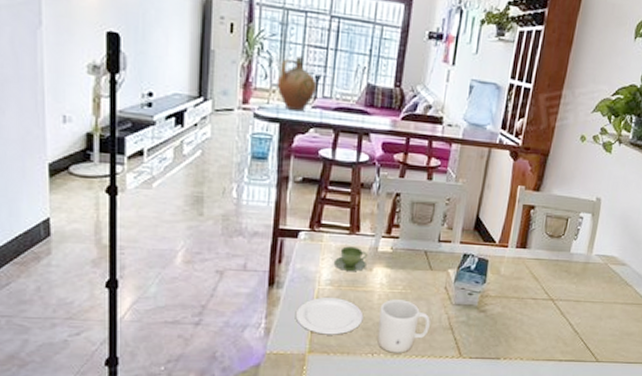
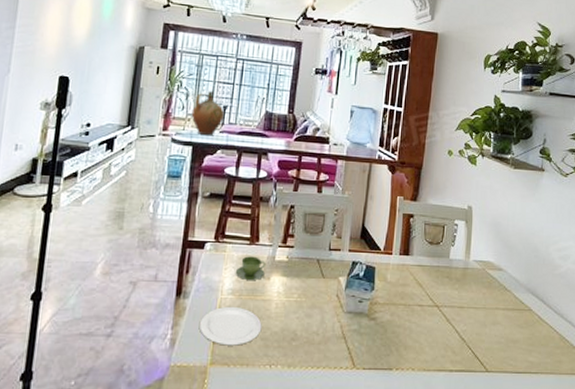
mug: present [377,298,431,353] -> none [275,307,324,364]

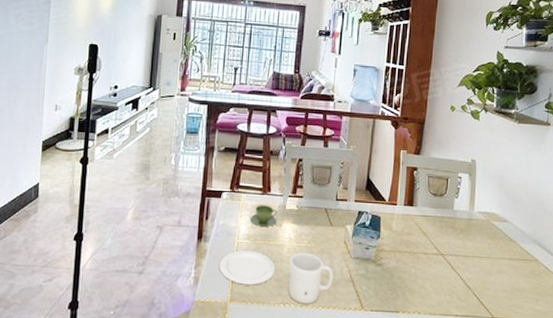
ceramic jug: present [191,91,224,135] -> none [206,54,235,95]
mug: none [275,307,324,364] -> present [288,252,333,304]

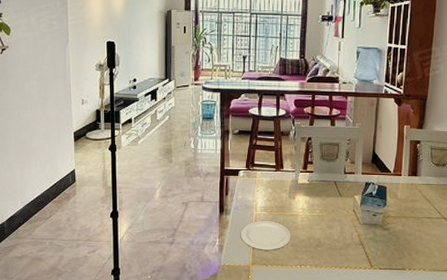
teacup: present [251,205,277,227] -> none [266,180,290,199]
mug: present [288,252,333,304] -> none [304,220,344,265]

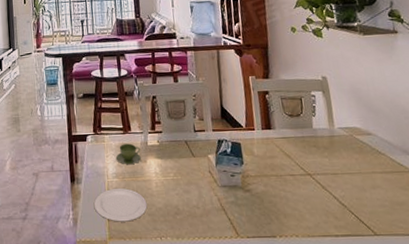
teacup: none [266,180,290,199] -> present [116,143,141,164]

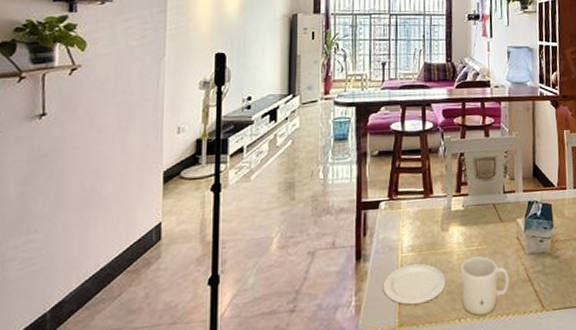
teacup: present [116,143,141,164] -> none [414,209,442,235]
mug: none [159,185,205,236] -> present [460,256,510,316]

